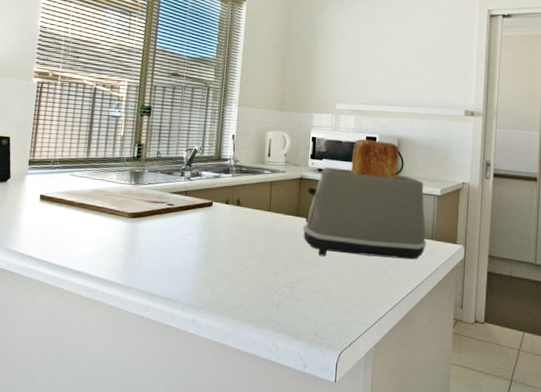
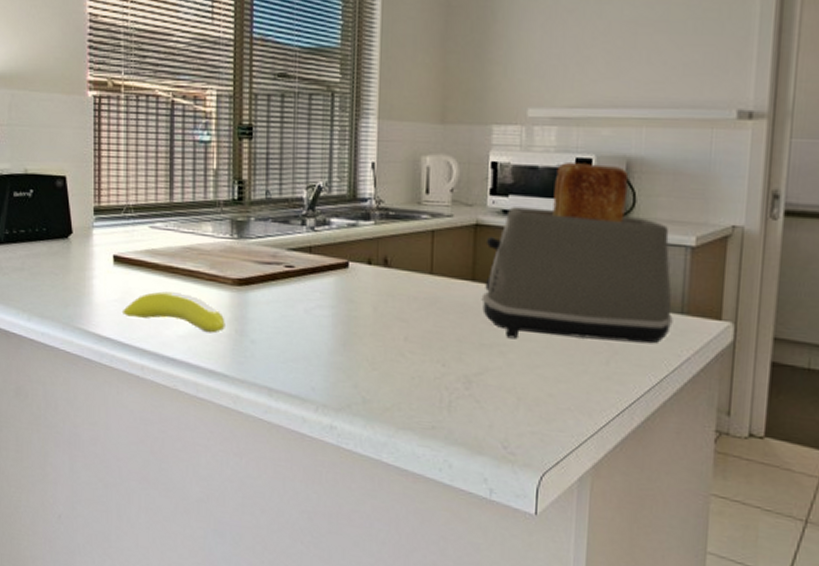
banana: none [42,221,121,253] -> present [121,291,225,333]

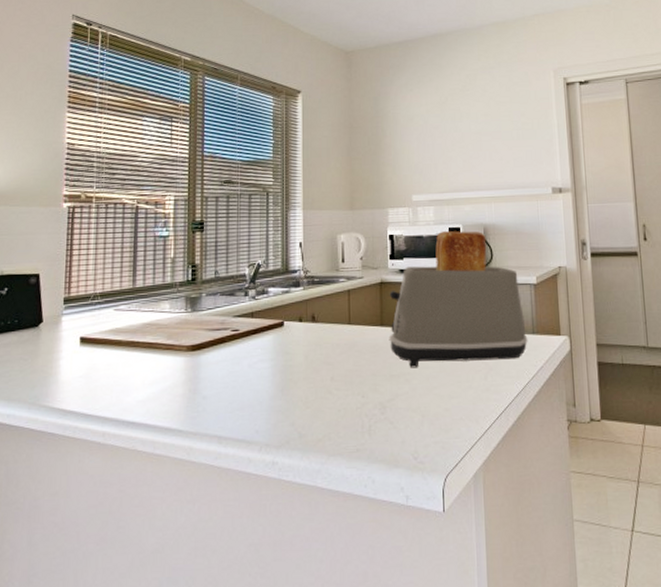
banana: present [121,291,225,333] -> none [86,363,180,395]

